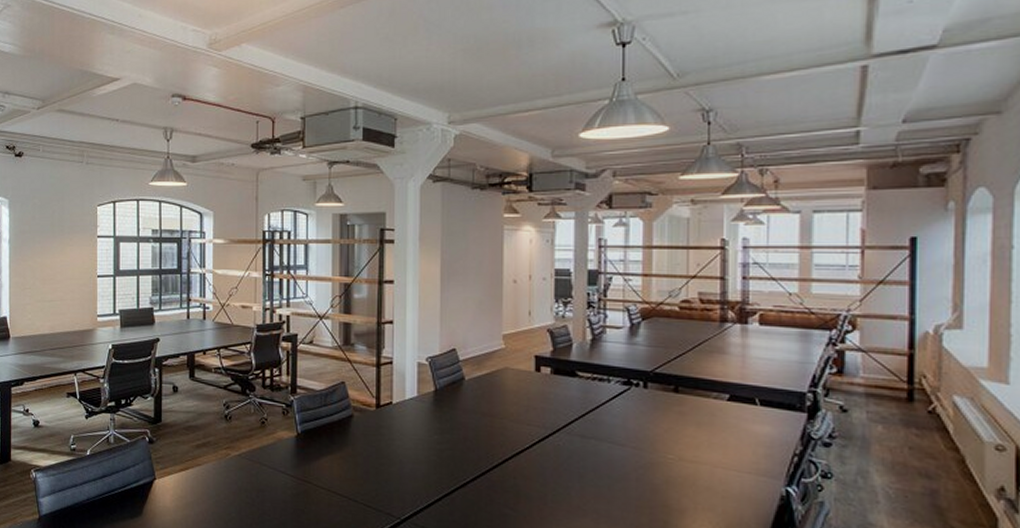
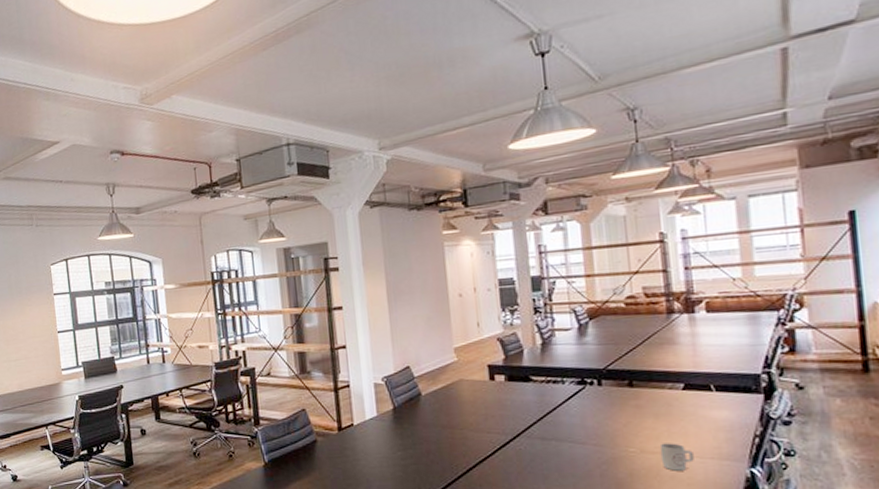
mug: none [698,453,731,483] -> present [659,443,694,471]

